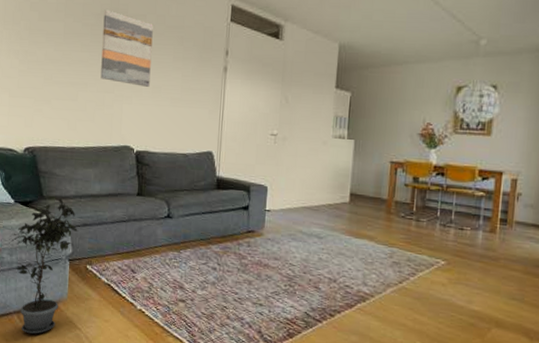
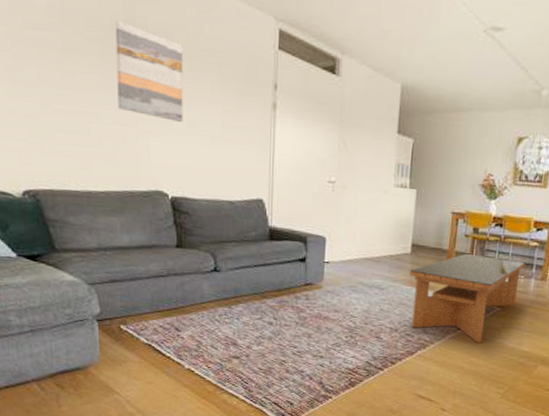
potted plant: present [10,198,79,335] -> none [15,251,107,403]
coffee table: none [348,203,470,299] -> present [410,253,525,343]

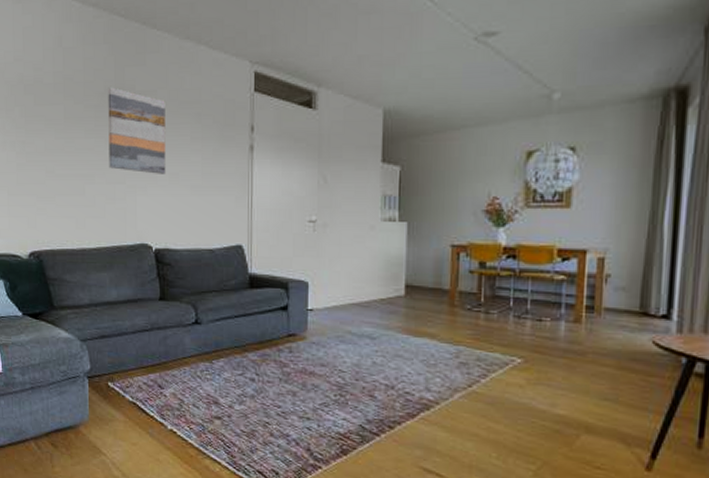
coffee table: present [410,253,525,343] -> none [405,292,549,404]

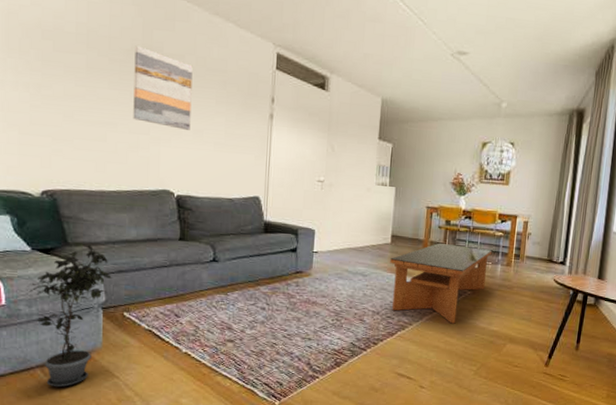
potted plant: none [20,308,96,463] -> present [27,244,113,388]
coffee table: none [405,292,549,404] -> present [390,242,492,324]

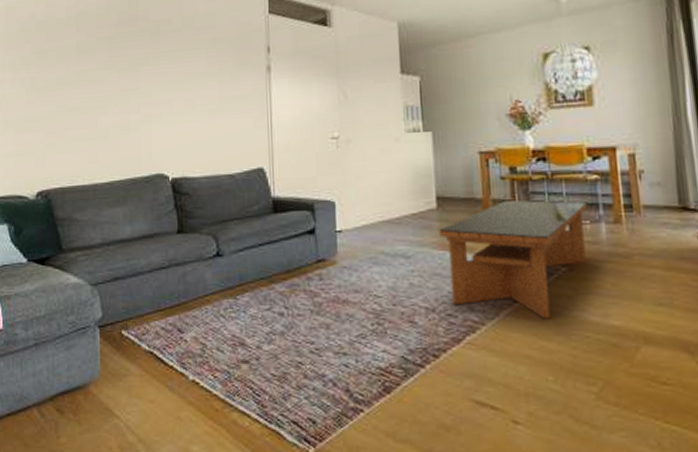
potted plant: present [27,244,113,388] -> none [23,249,109,432]
wall art: present [133,45,193,130] -> none [121,18,182,101]

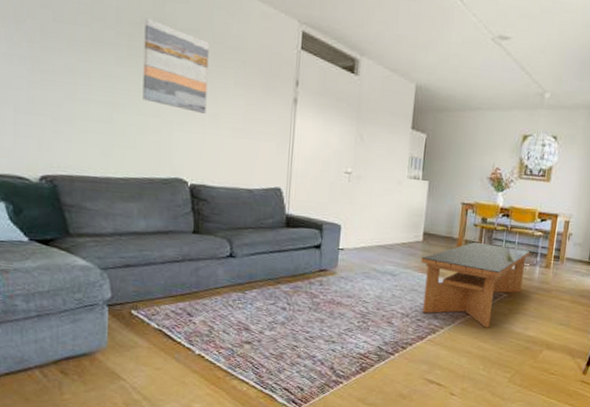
wall art: none [121,18,182,101] -> present [142,18,209,114]

